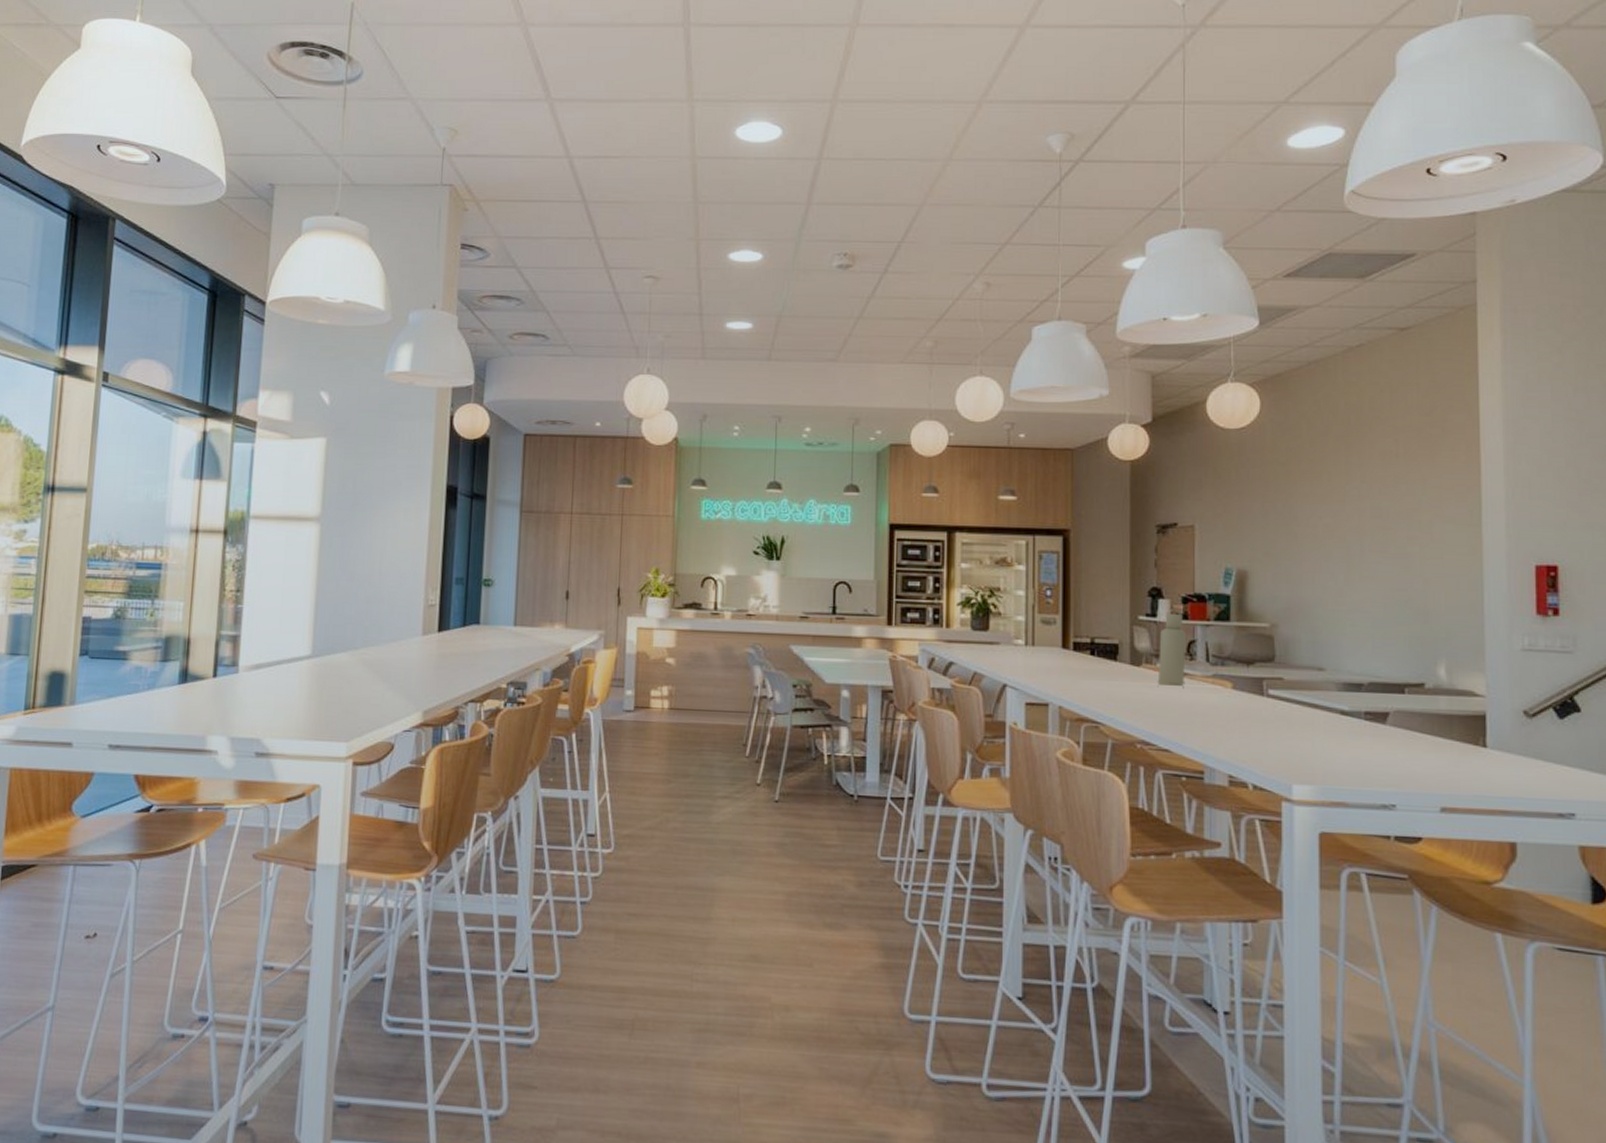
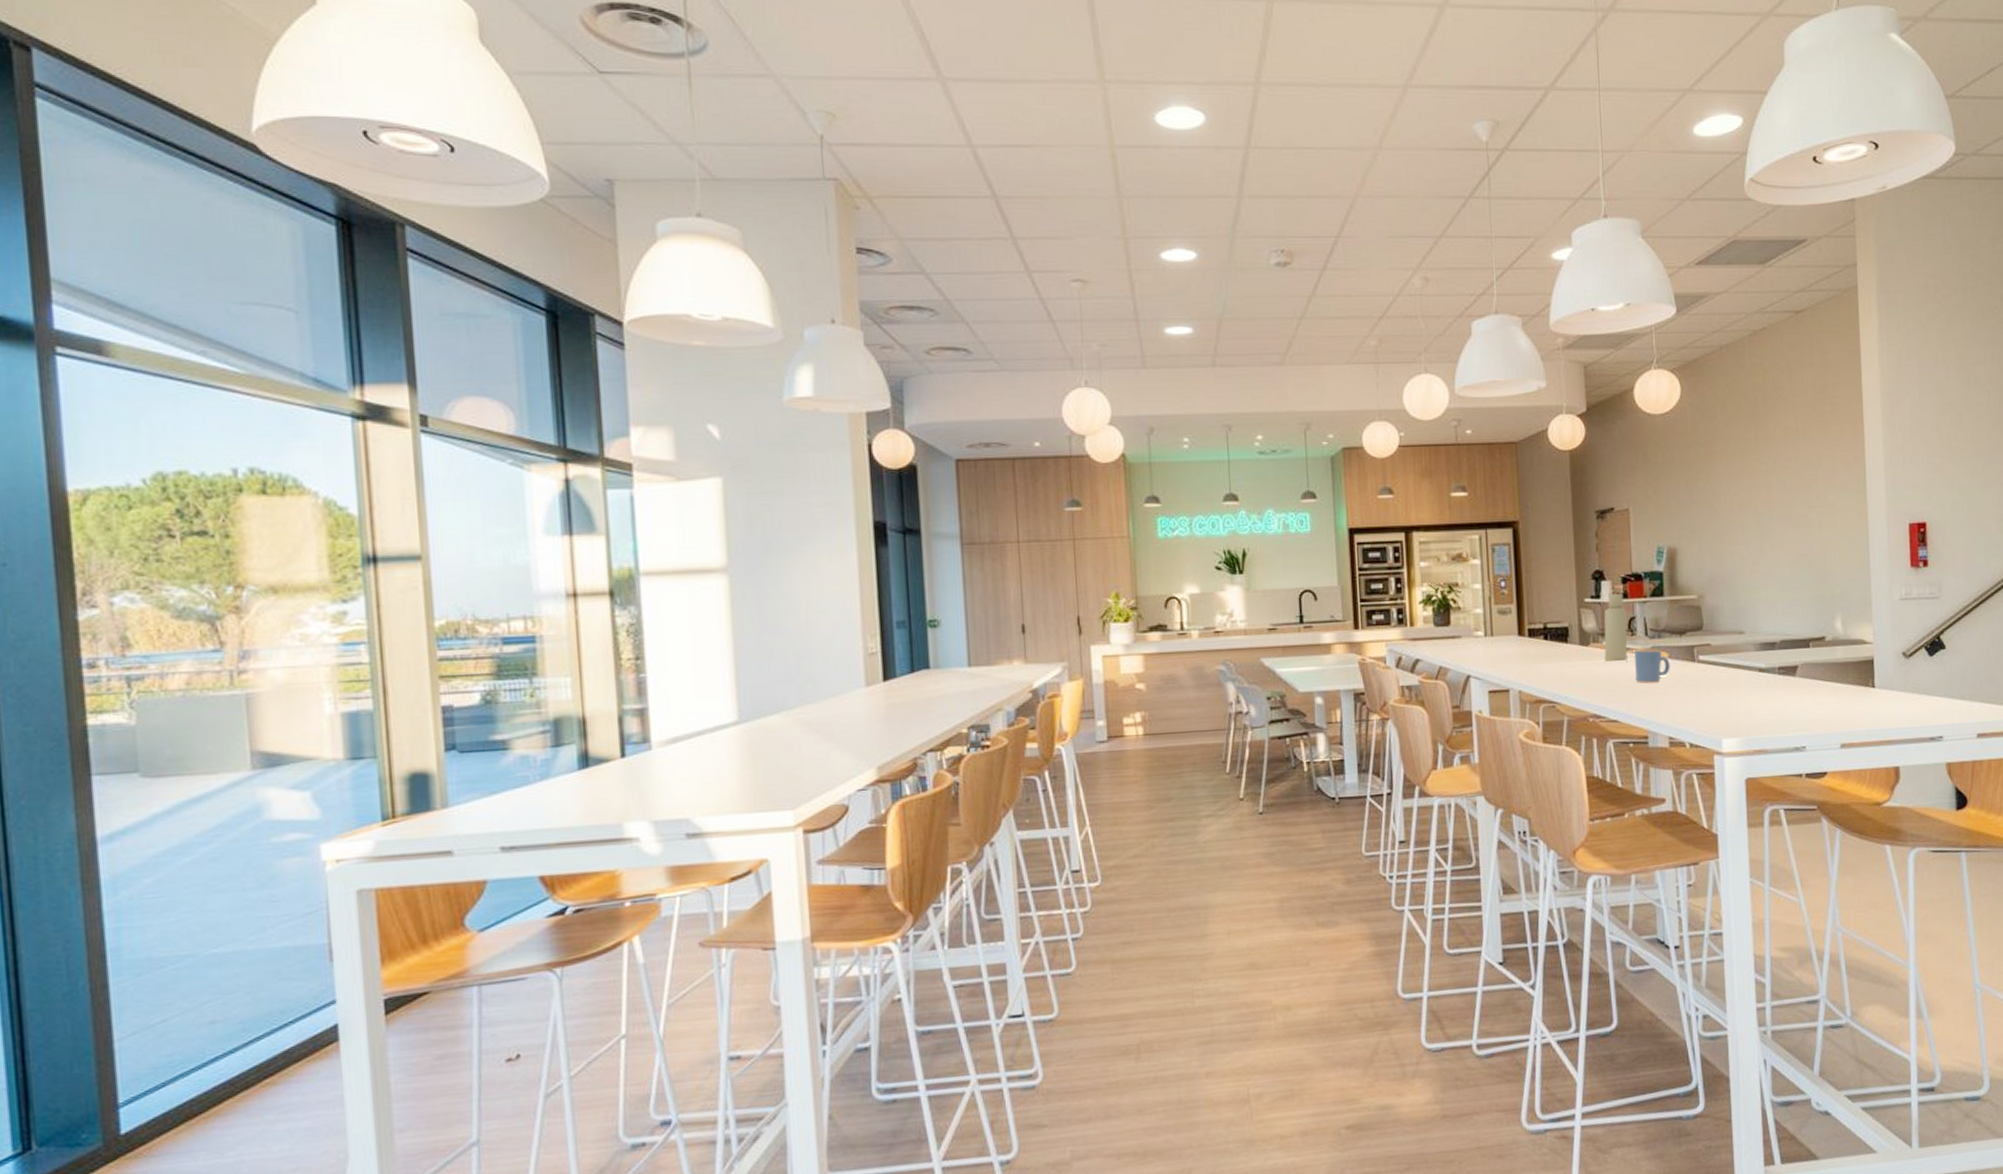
mug: none [1192,676,1234,715] -> present [1633,650,1670,684]

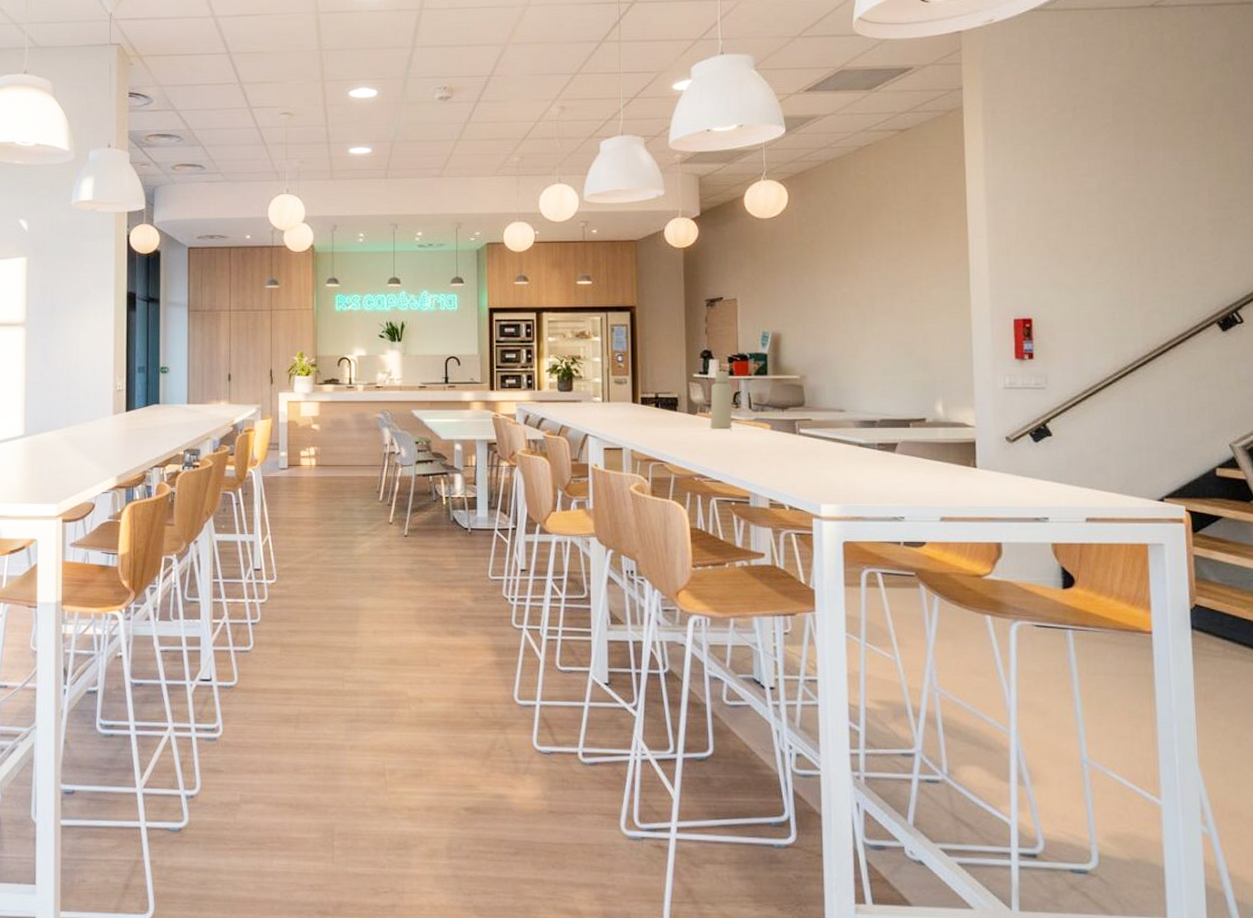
mug: present [1633,650,1670,684] -> none [738,421,772,451]

